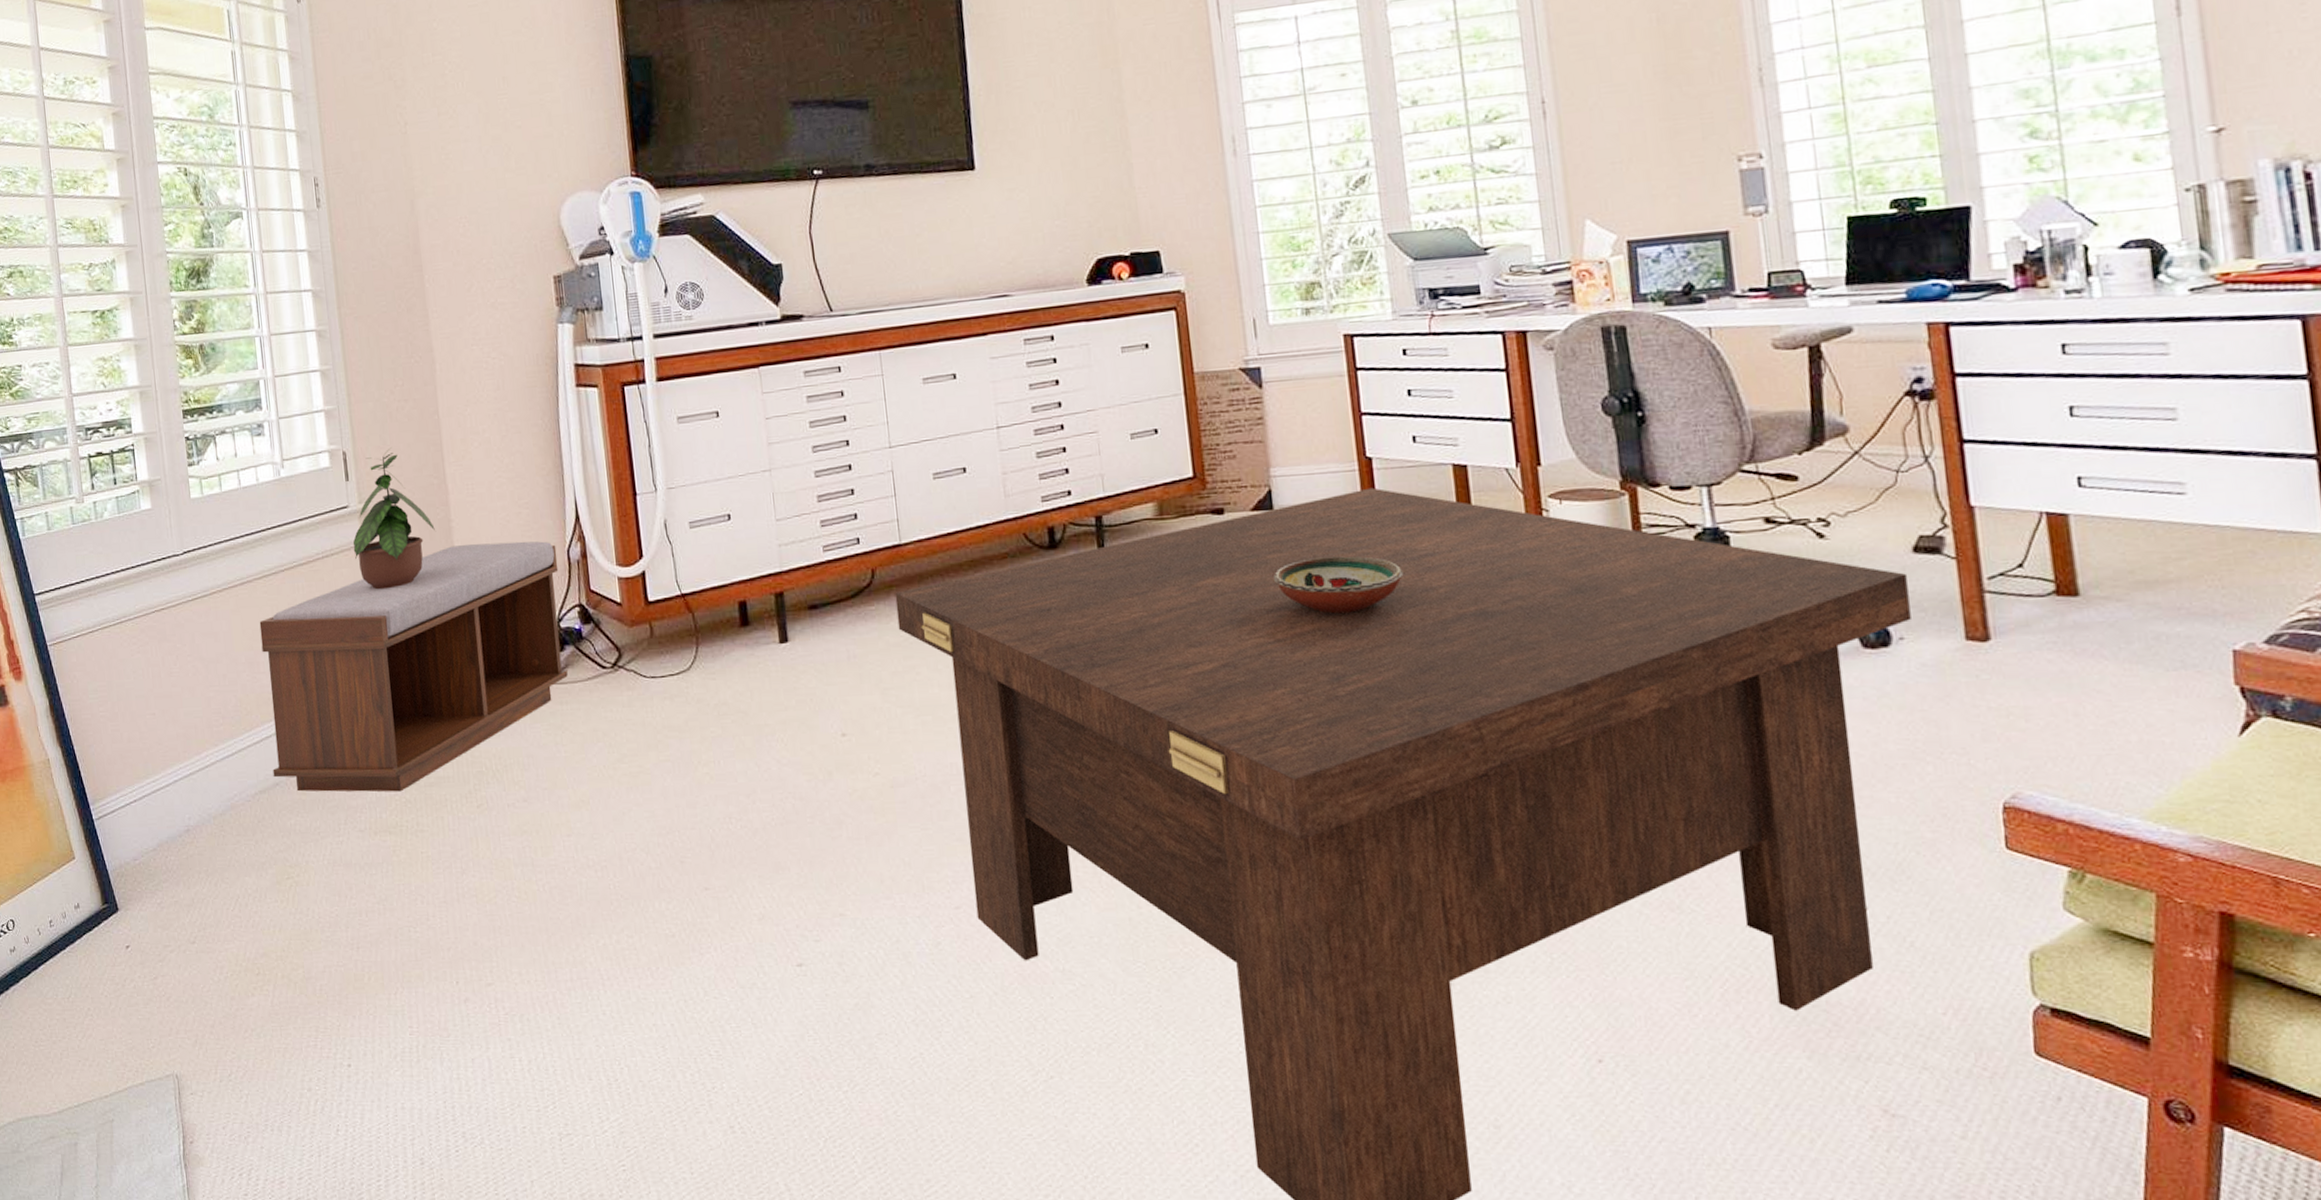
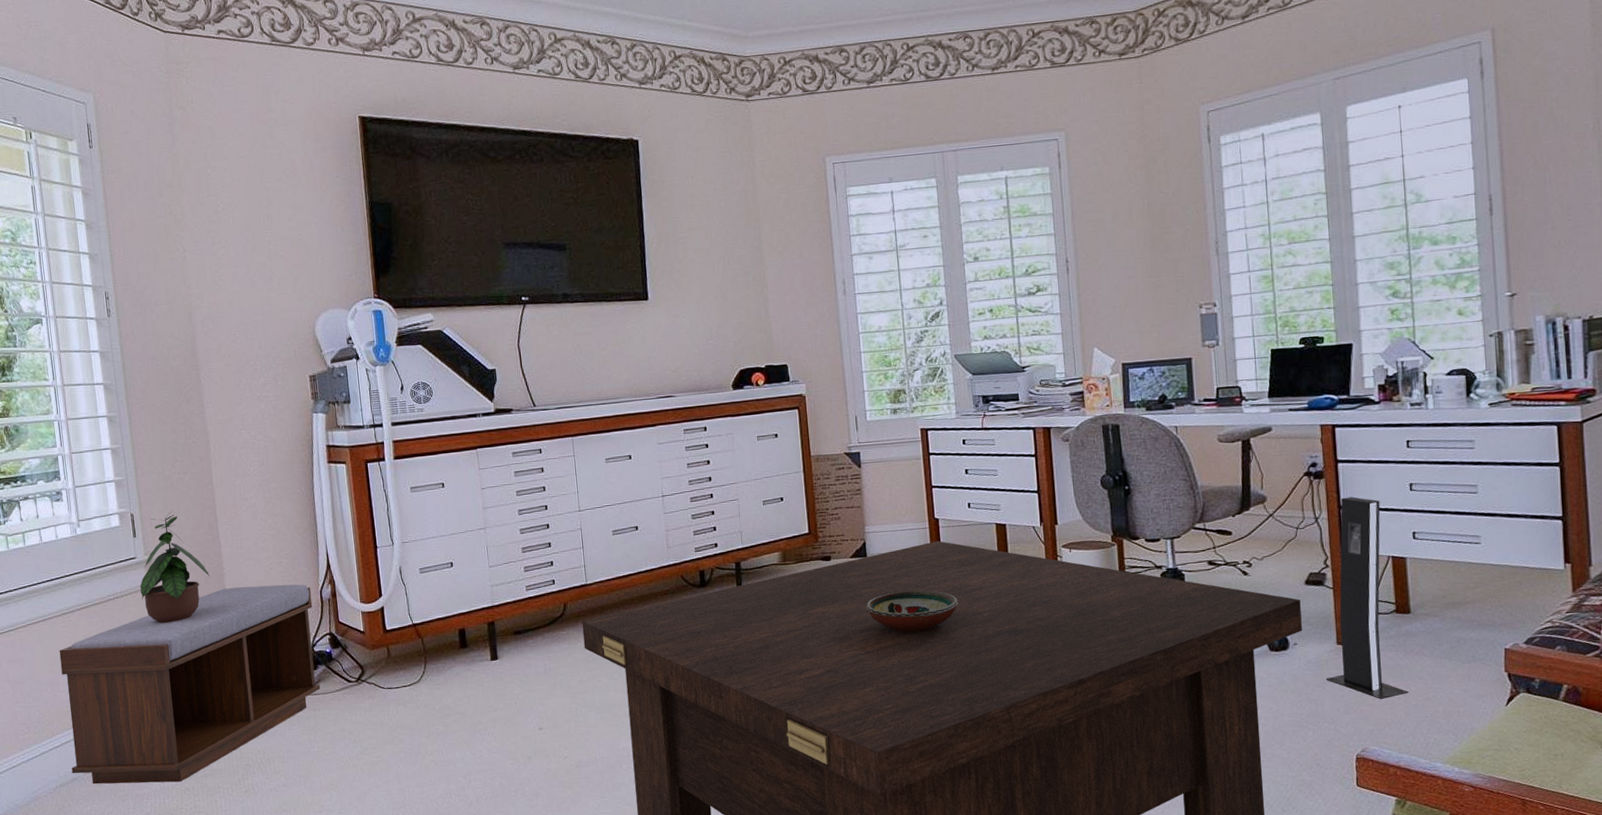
speaker: none [1950,425,2081,721] -> present [1325,497,1408,699]

